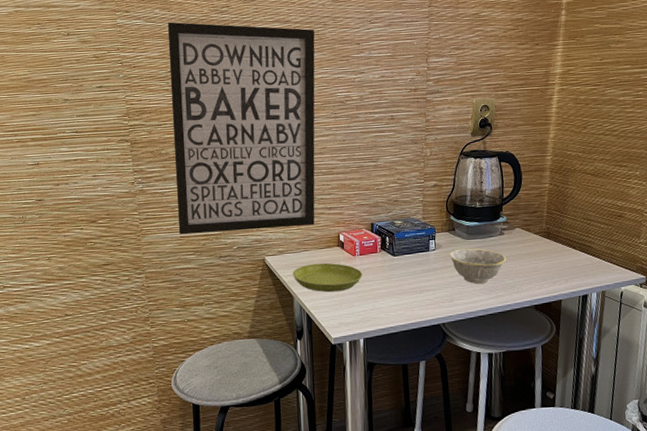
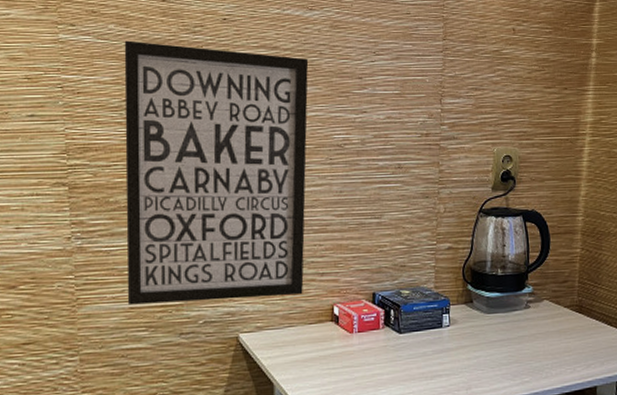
saucer: present [293,263,363,293] -> none [274,341,362,379]
bowl: present [449,248,506,284] -> none [466,324,532,368]

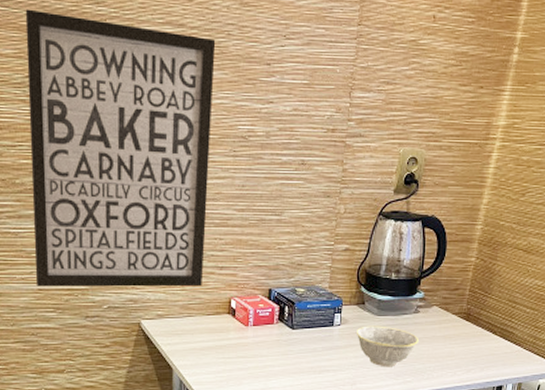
bowl: none [466,324,532,368] -> present [356,326,418,367]

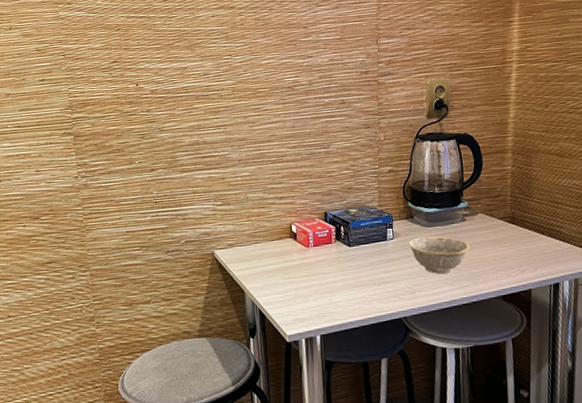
wall art: present [25,9,216,287] -> none [110,12,266,230]

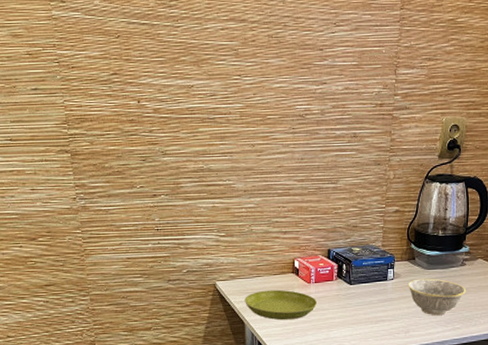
saucer: none [243,255,318,287] -> present [245,289,318,320]

